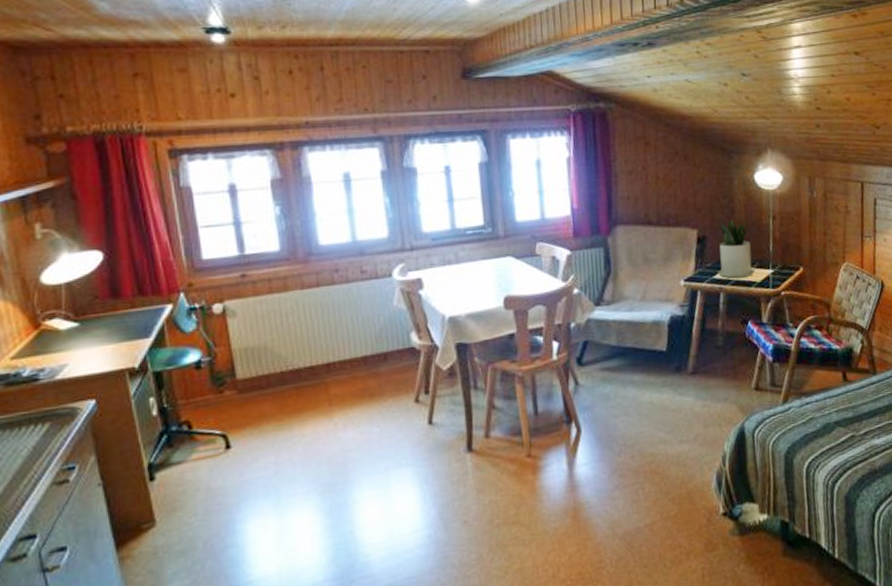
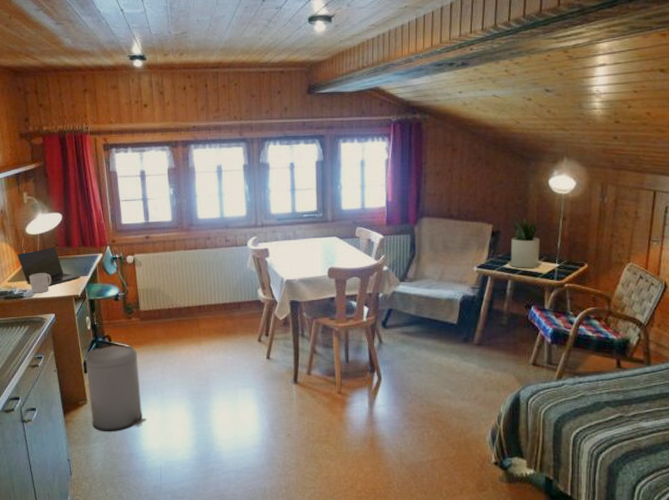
laptop: none [26,300,138,360] -> present [17,247,81,286]
mug: none [49,340,88,372] -> present [29,273,51,293]
pedal bin: none [150,432,254,564] -> present [85,345,146,432]

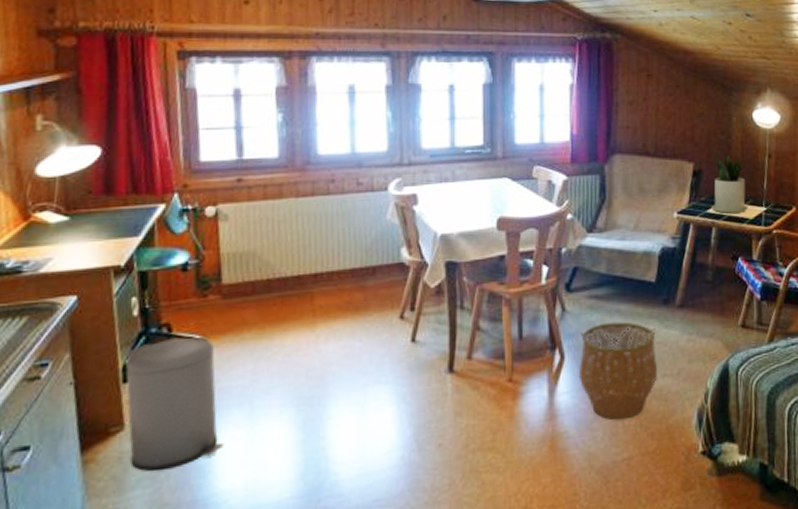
laptop: present [17,247,81,286] -> none [16,195,127,254]
mug: present [29,273,51,293] -> none [35,234,76,265]
basket: none [392,354,458,431] -> present [578,321,658,420]

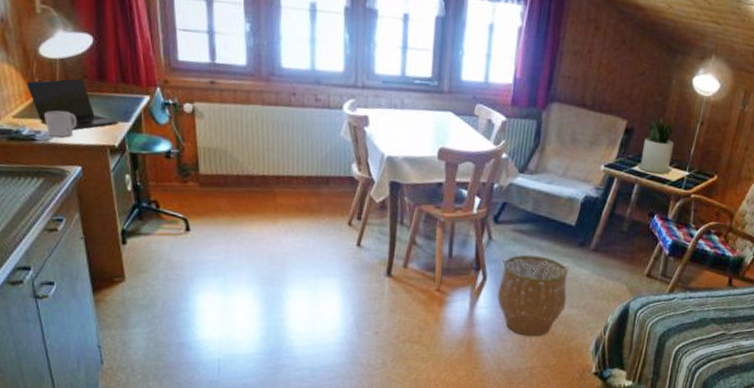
laptop: none [16,195,127,254] -> present [26,78,119,130]
mug: none [35,234,76,265] -> present [45,110,77,138]
pedal bin: present [125,337,223,471] -> none [124,213,203,317]

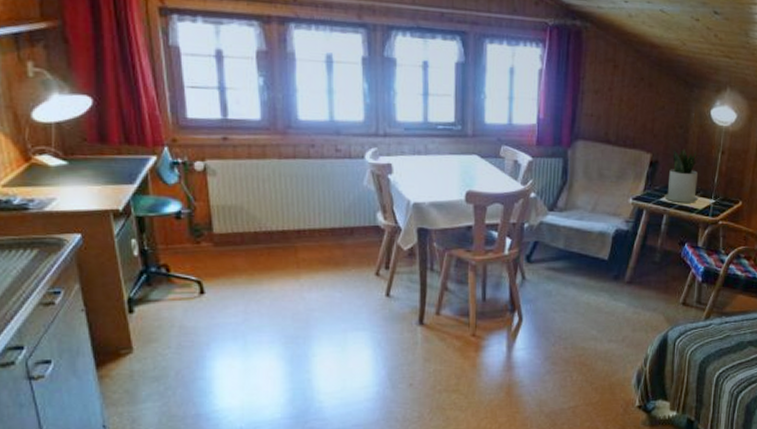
laptop: present [26,78,119,130] -> none [17,142,123,196]
mug: present [45,110,77,138] -> none [39,177,75,205]
basket: present [496,254,570,337] -> none [534,292,605,375]

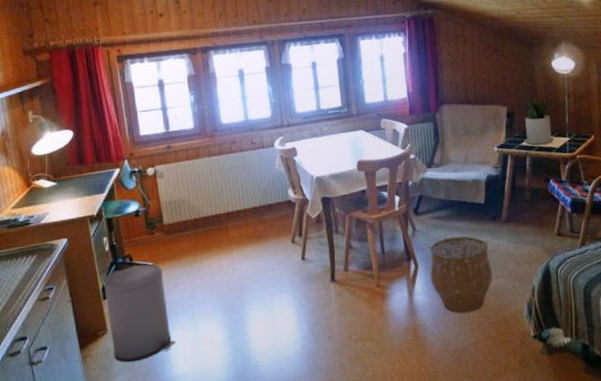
pedal bin: none [130,277,221,388] -> present [104,264,175,362]
basket: none [534,292,605,375] -> present [429,236,493,314]

